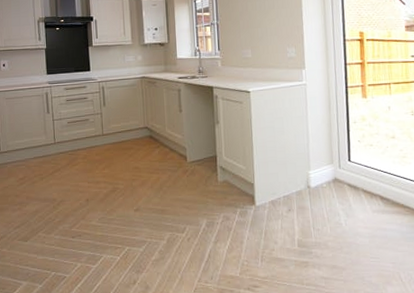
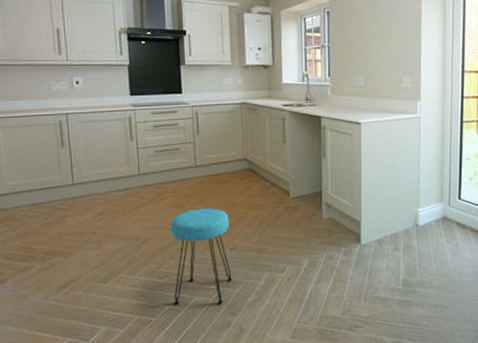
stool: none [81,173,137,262] -> present [170,208,232,304]

